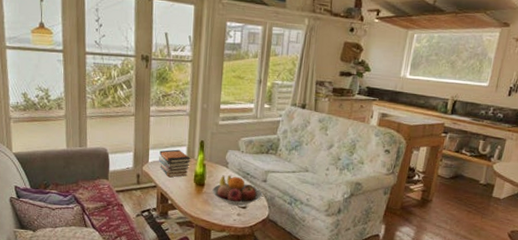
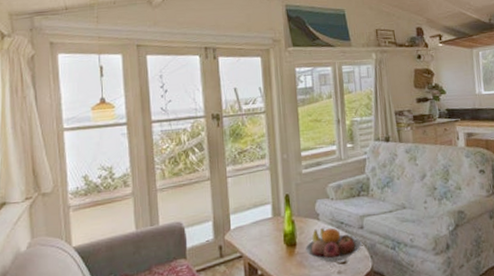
book stack: present [158,149,191,178] -> none [240,209,277,243]

